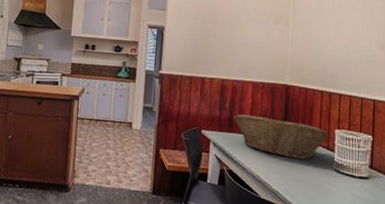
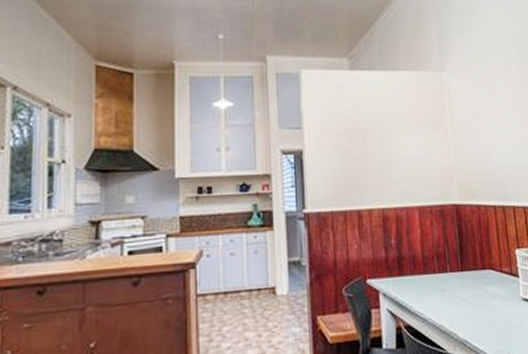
fruit basket: present [232,114,330,160] -> none [401,248,511,295]

